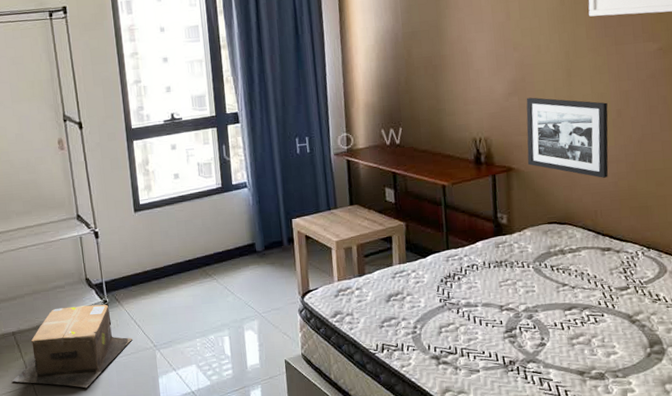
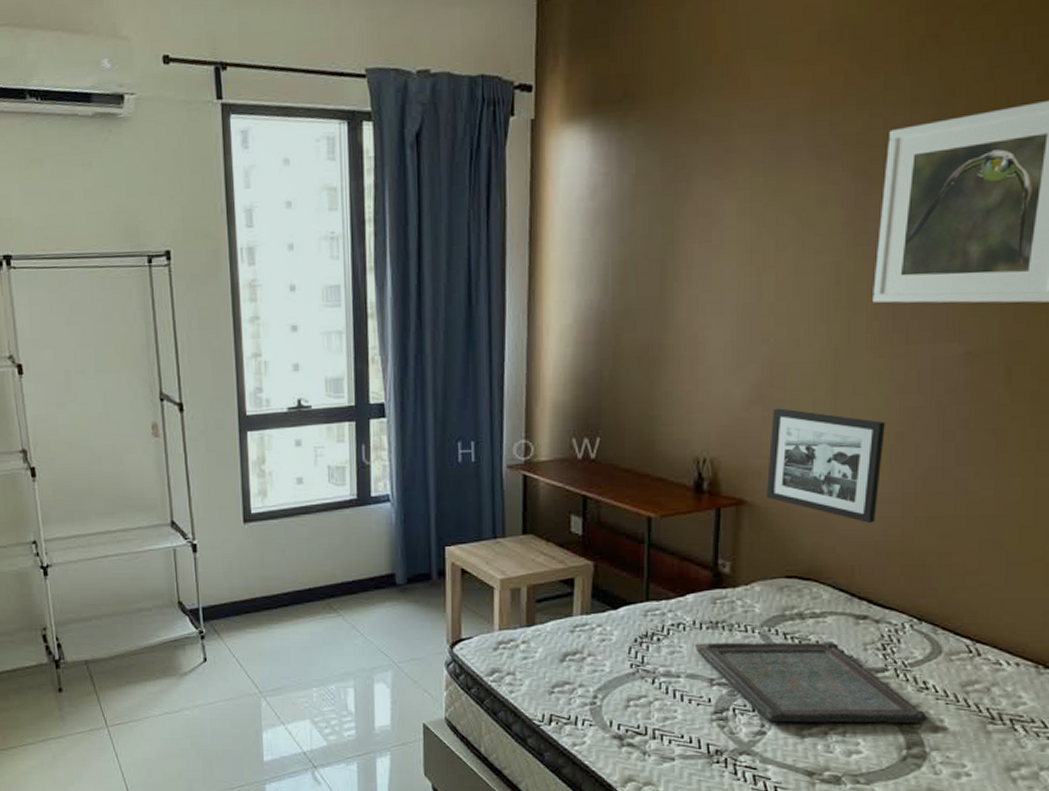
cardboard box: present [12,304,132,389] -> none [83,635,232,737]
serving tray: none [486,270,663,336] -> present [694,642,928,723]

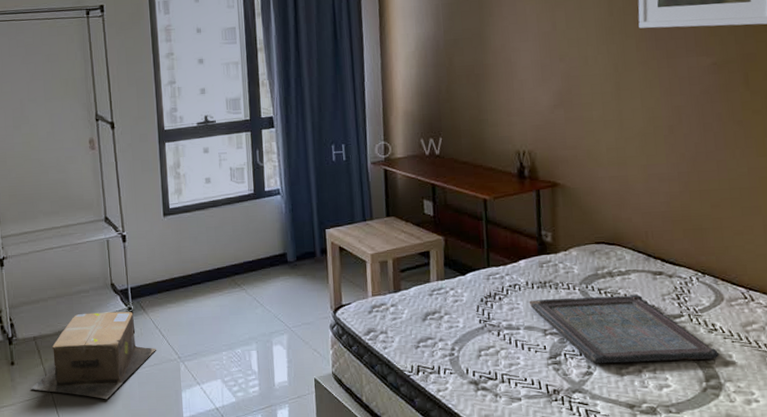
cardboard box: none [83,635,232,737] -> present [31,311,156,400]
picture frame: present [765,408,885,523] -> none [572,110,660,197]

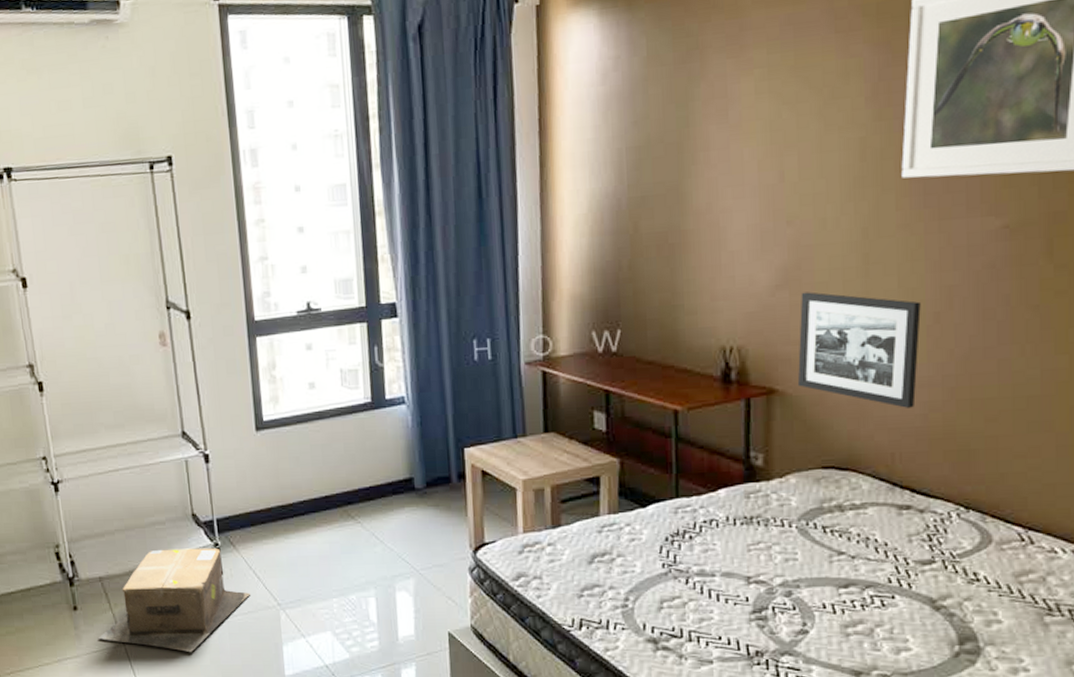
serving tray: present [529,294,720,364] -> none [728,534,981,621]
picture frame: none [572,110,660,197] -> present [797,291,921,408]

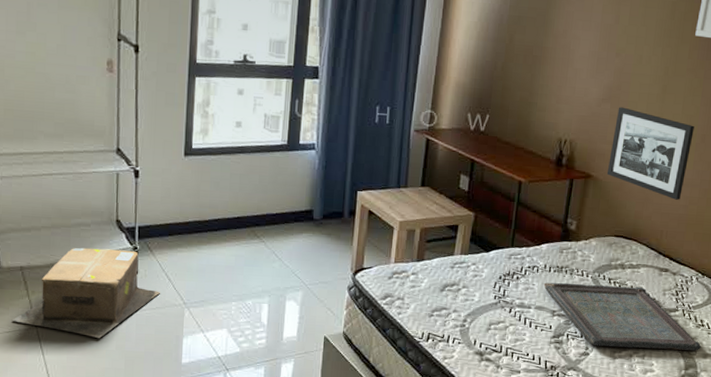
serving tray: none [728,534,981,621] -> present [543,282,702,351]

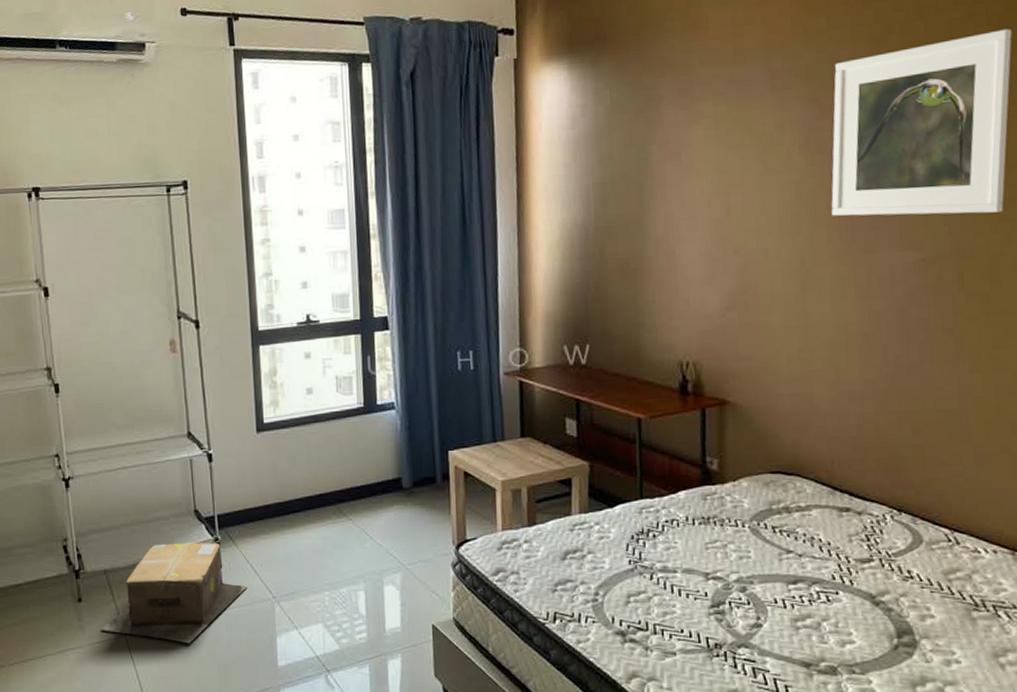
serving tray: present [543,282,702,351] -> none [688,534,915,615]
picture frame: present [606,107,695,200] -> none [746,313,853,419]

